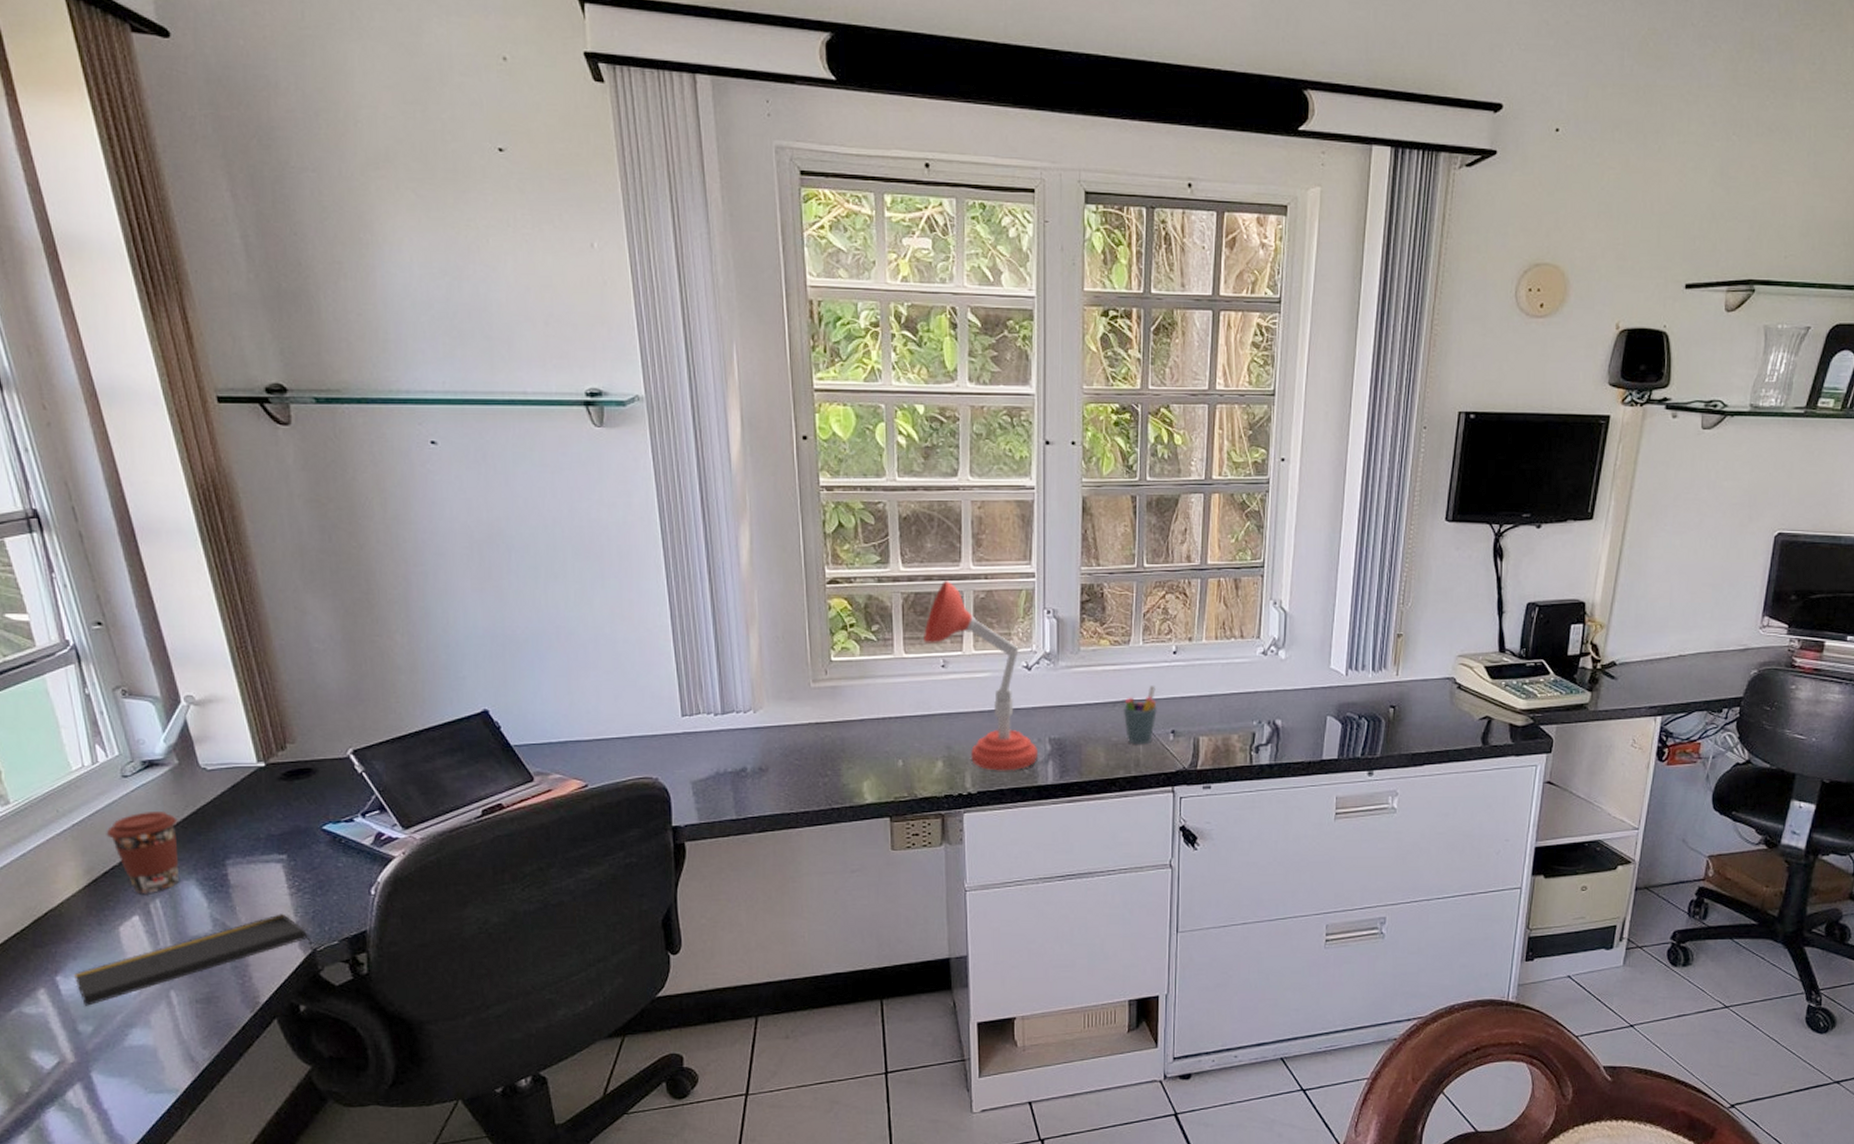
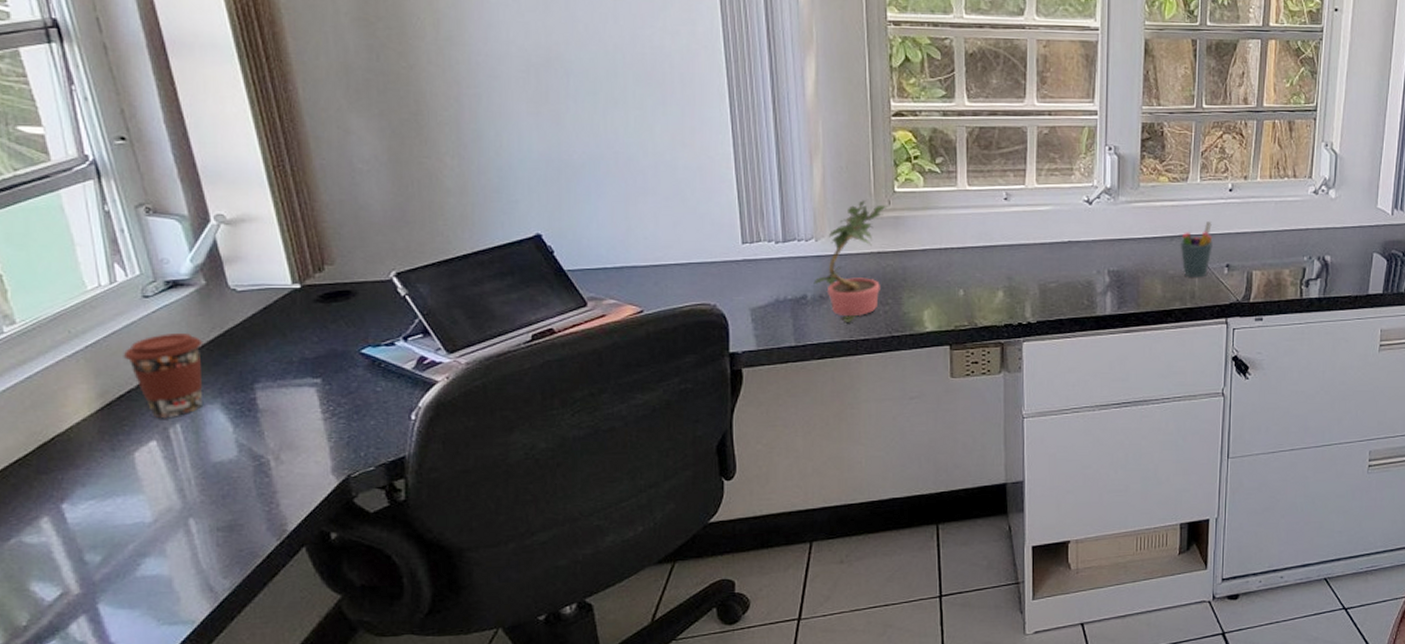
notepad: present [74,914,315,1006] -> none [82,439,349,535]
potted plant: none [753,670,825,794] -> present [813,200,888,322]
desk lamp: present [924,581,1038,771] -> none [987,116,1097,302]

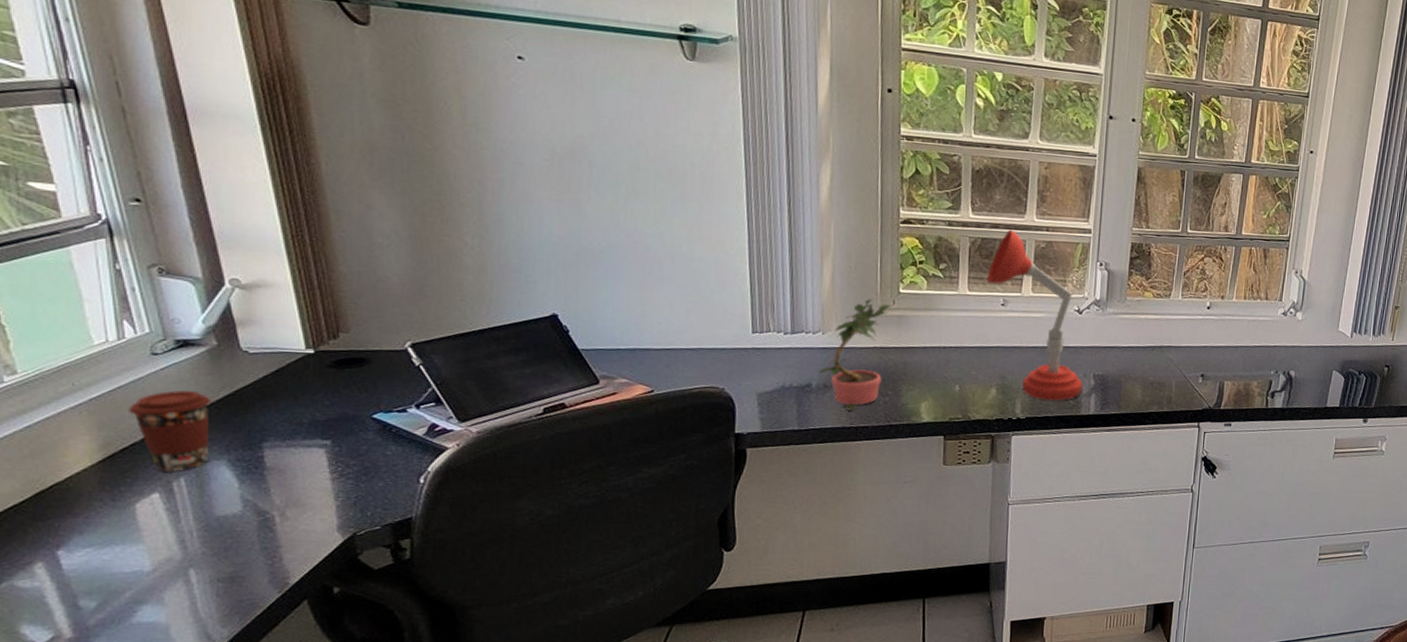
desk lamp: none [987,116,1097,302] -> present [987,229,1083,401]
pen holder: present [1180,221,1213,278] -> none [1160,335,1190,385]

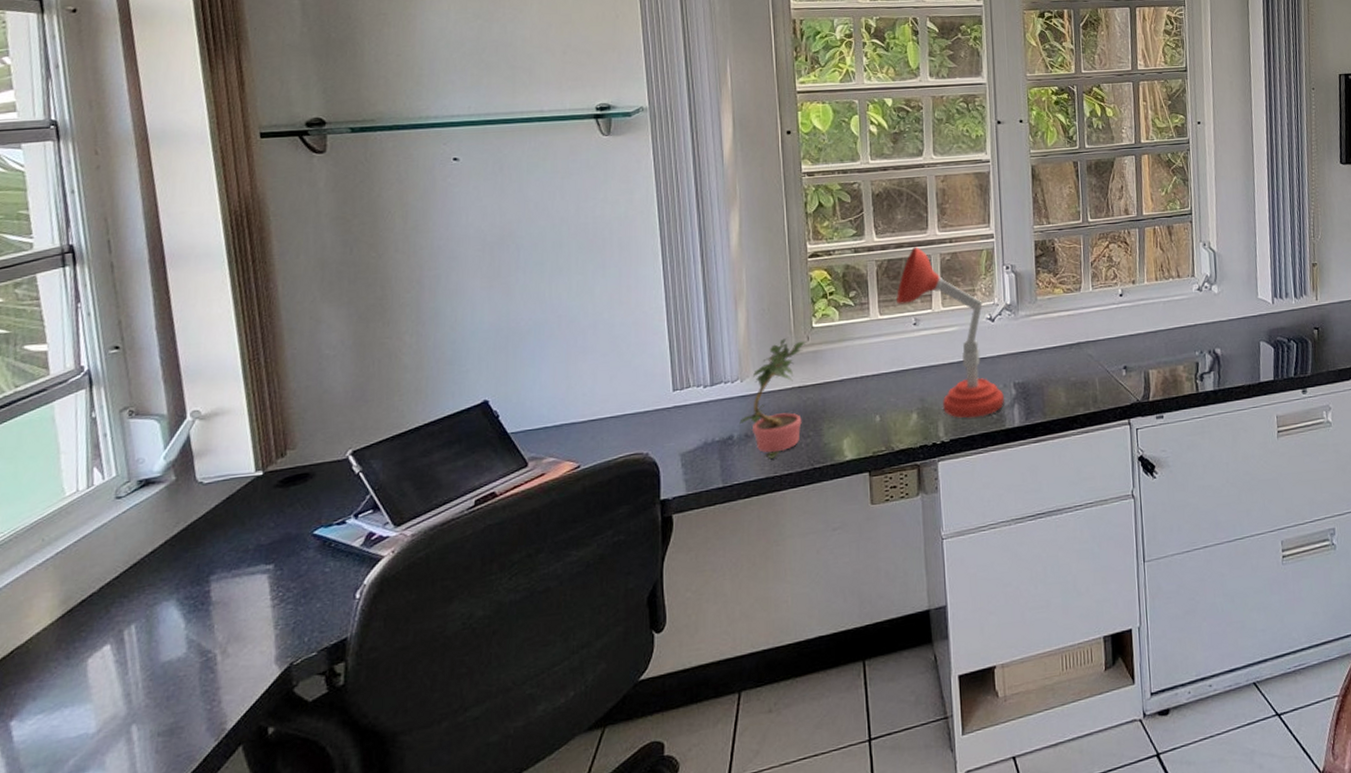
coffee cup: present [128,390,212,472] -> none [89,529,167,621]

